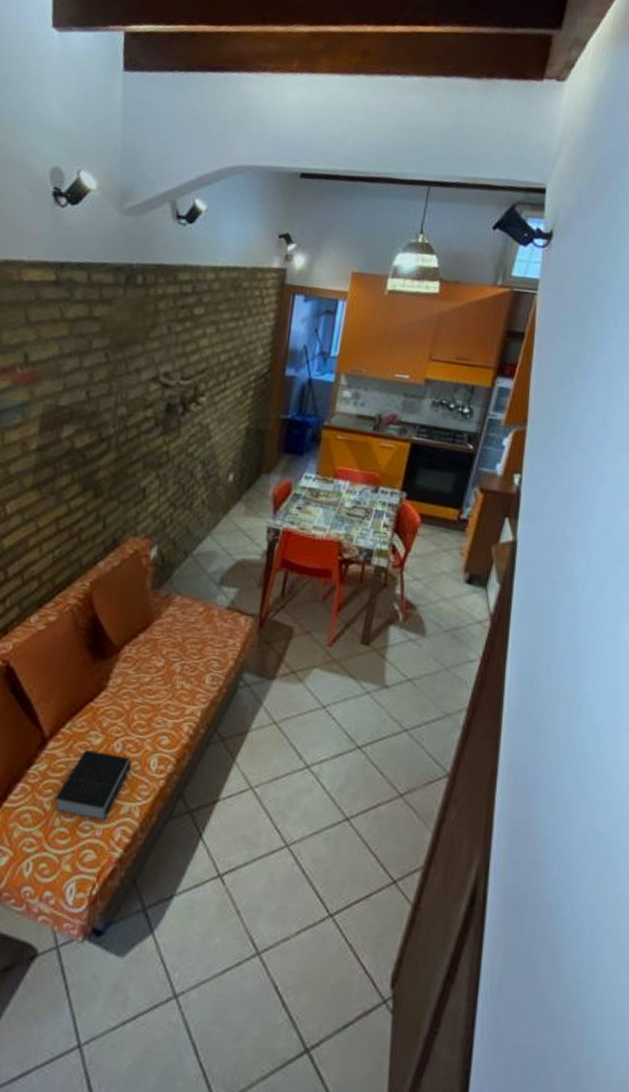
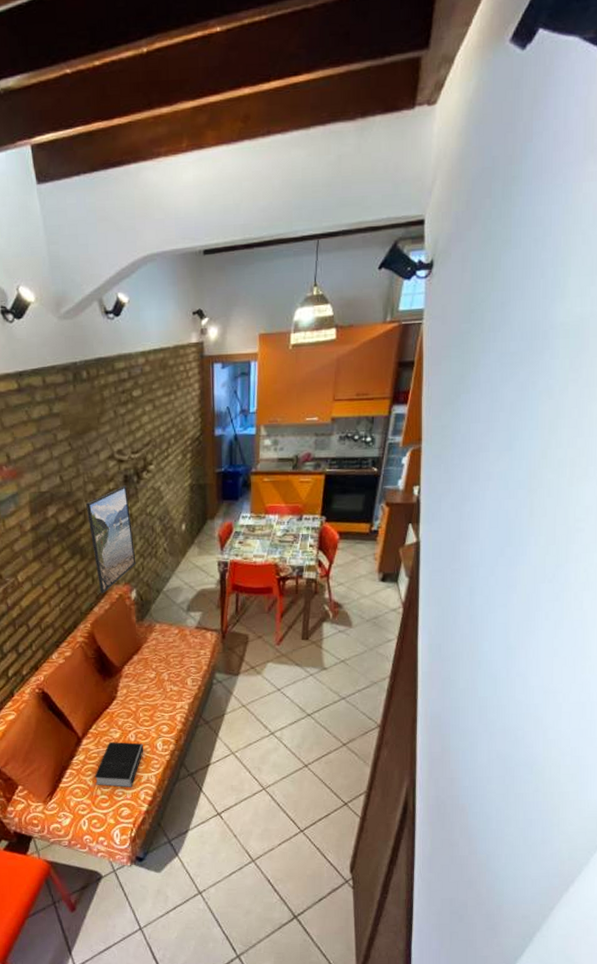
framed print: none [110,415,168,546] -> present [86,485,136,594]

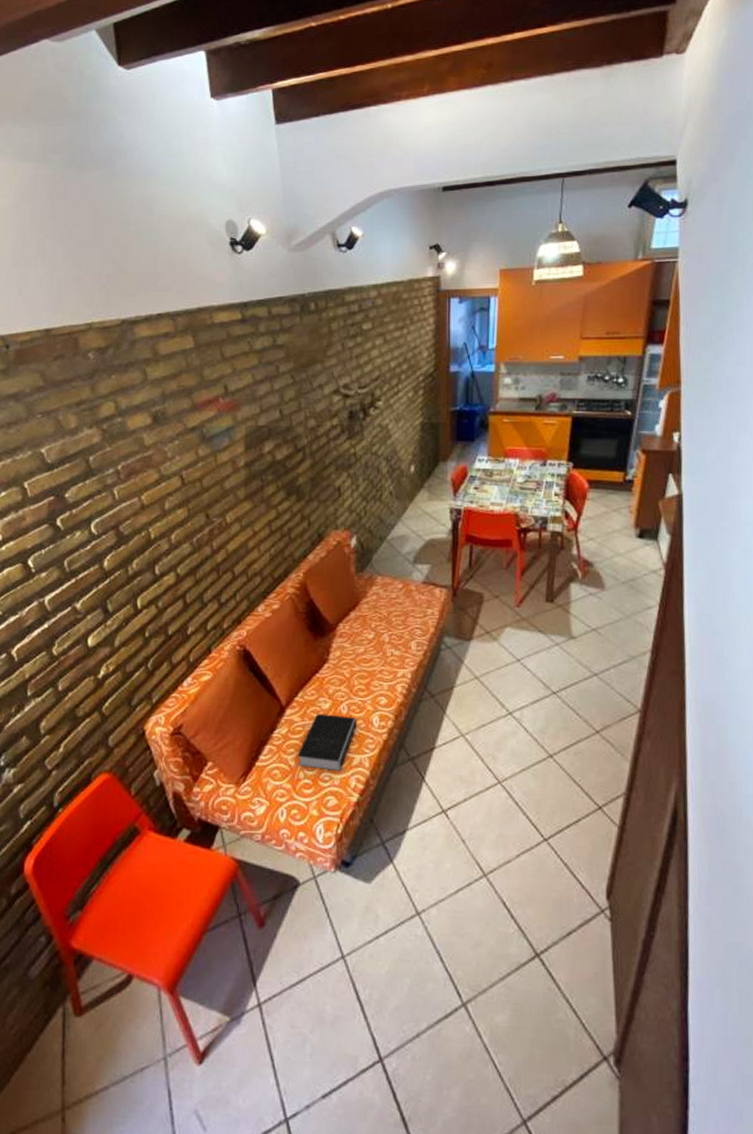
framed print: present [86,485,136,594] -> none [306,422,358,540]

